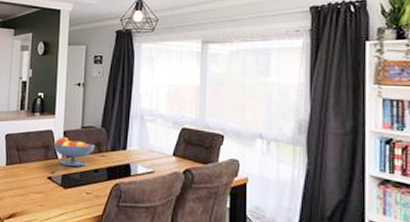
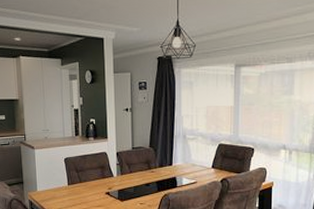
fruit bowl: present [53,136,95,166] -> none [108,157,145,182]

